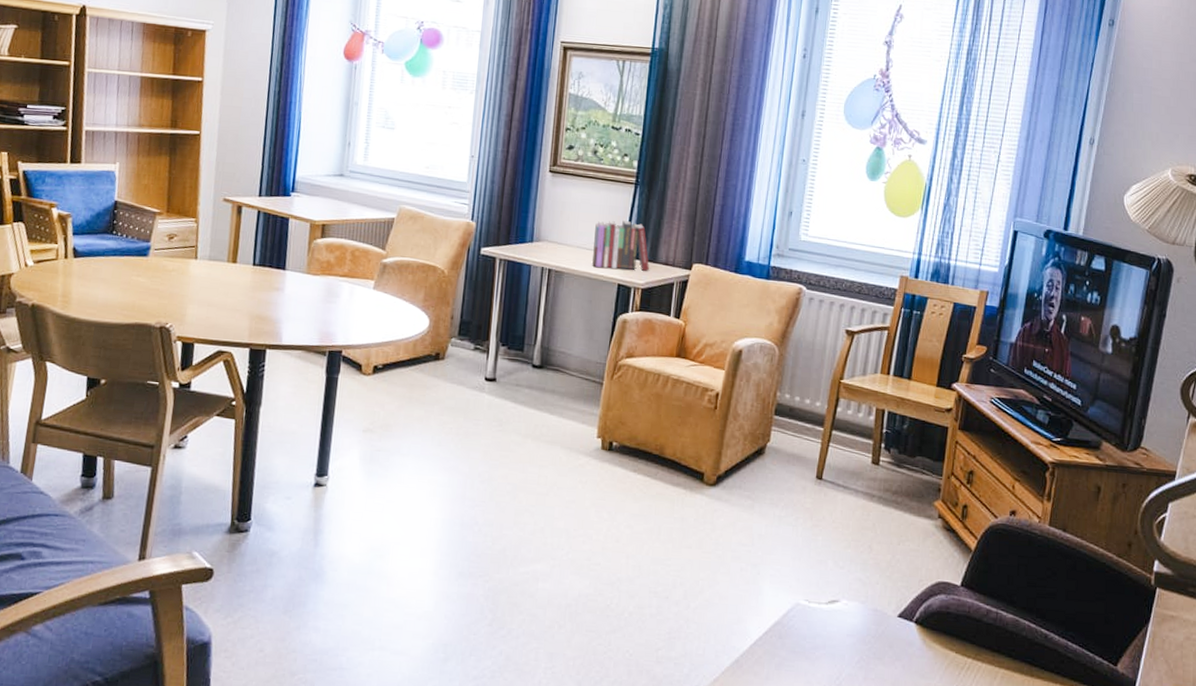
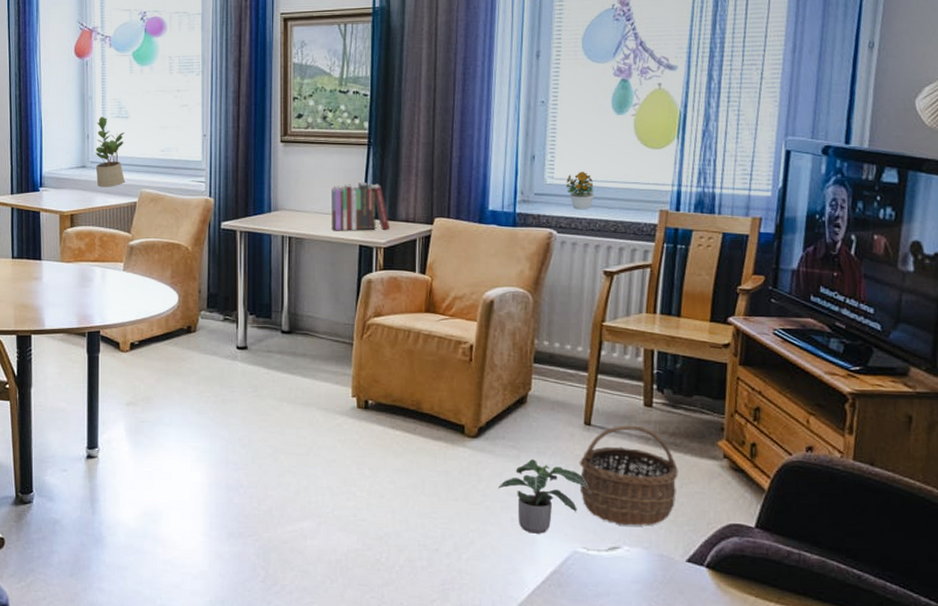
potted plant: none [354,125,389,200] -> present [95,116,125,187]
potted plant: none [731,510,814,585] -> present [498,459,587,534]
wicker basket: none [806,481,897,580] -> present [579,425,678,526]
flowerpot: none [818,231,844,269] -> present [565,171,595,210]

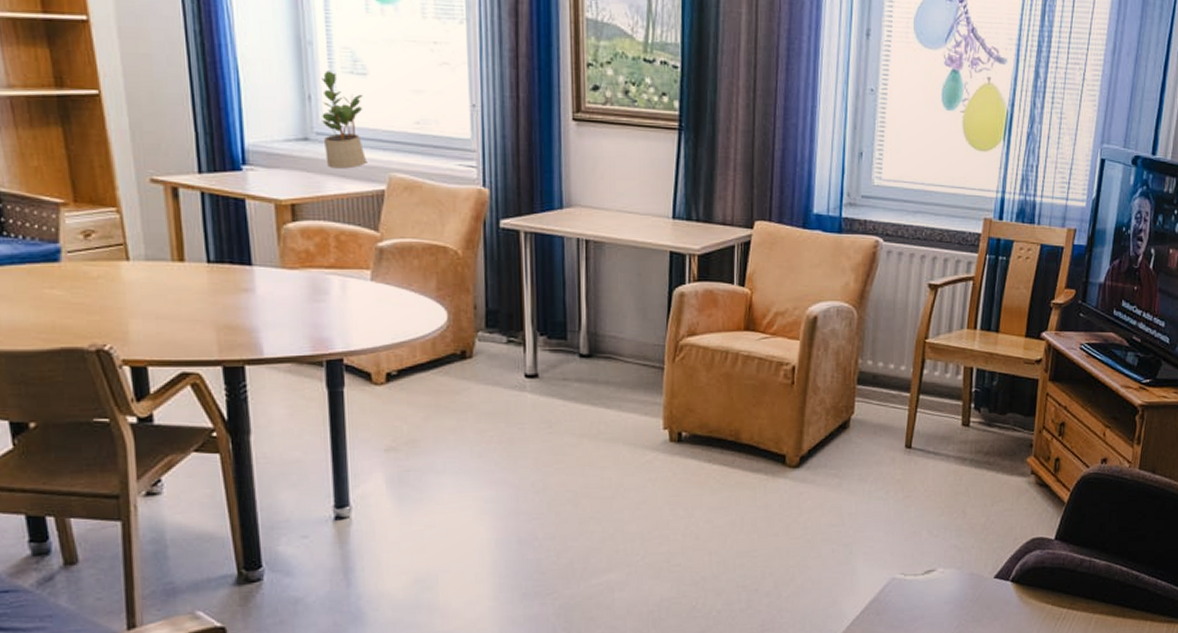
books: present [331,182,389,231] -> none [636,175,704,234]
potted plant: present [498,459,587,534] -> none [820,487,906,564]
flowerpot: present [565,171,595,210] -> none [893,172,922,216]
wicker basket: present [579,425,678,526] -> none [899,446,990,548]

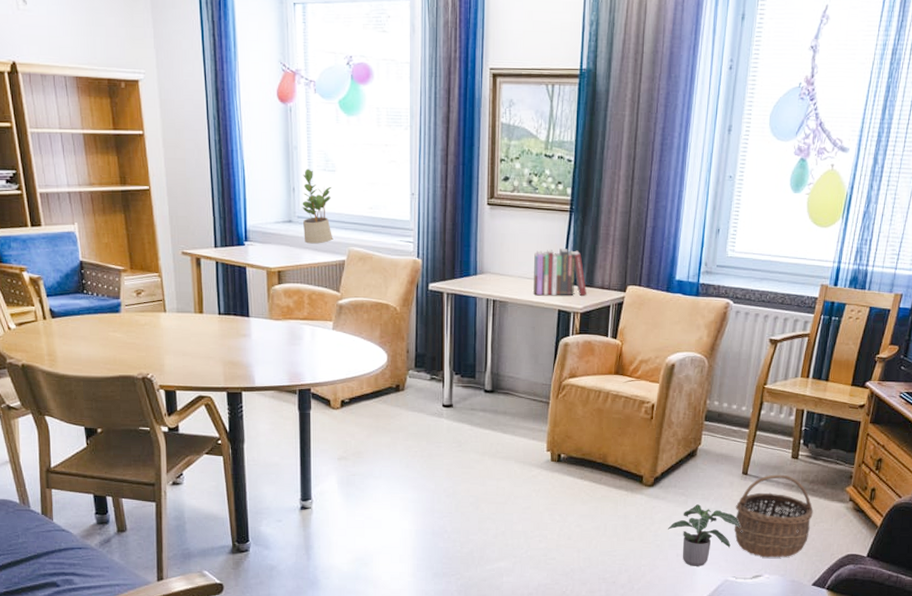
books: none [636,175,704,234] -> present [533,249,587,296]
potted plant: none [820,487,906,564] -> present [668,504,740,566]
wicker basket: none [899,446,990,548] -> present [734,474,813,558]

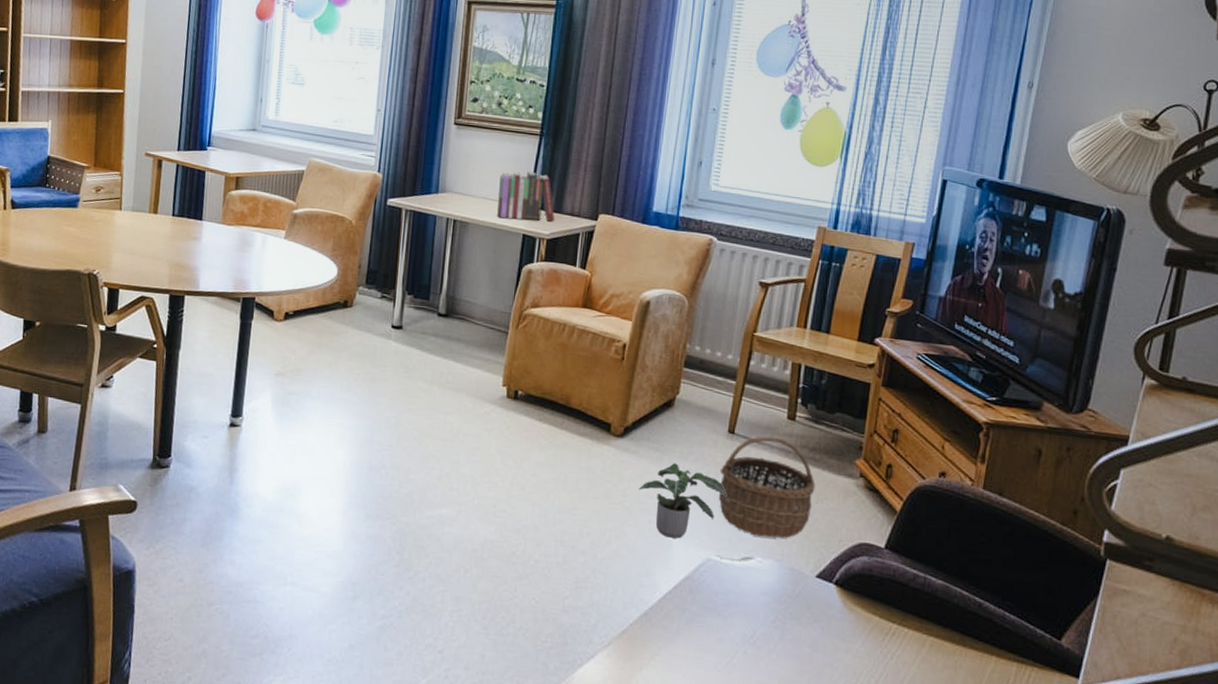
potted plant: present [302,169,332,244] -> none [266,81,299,153]

